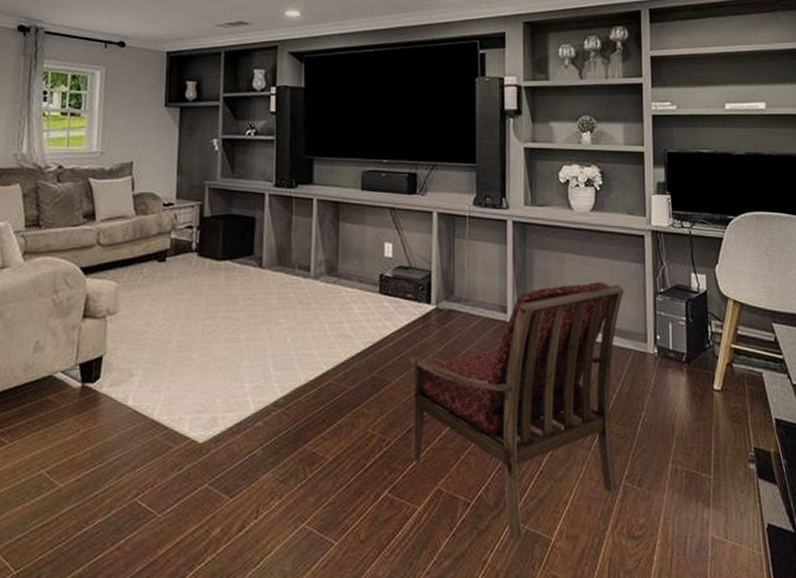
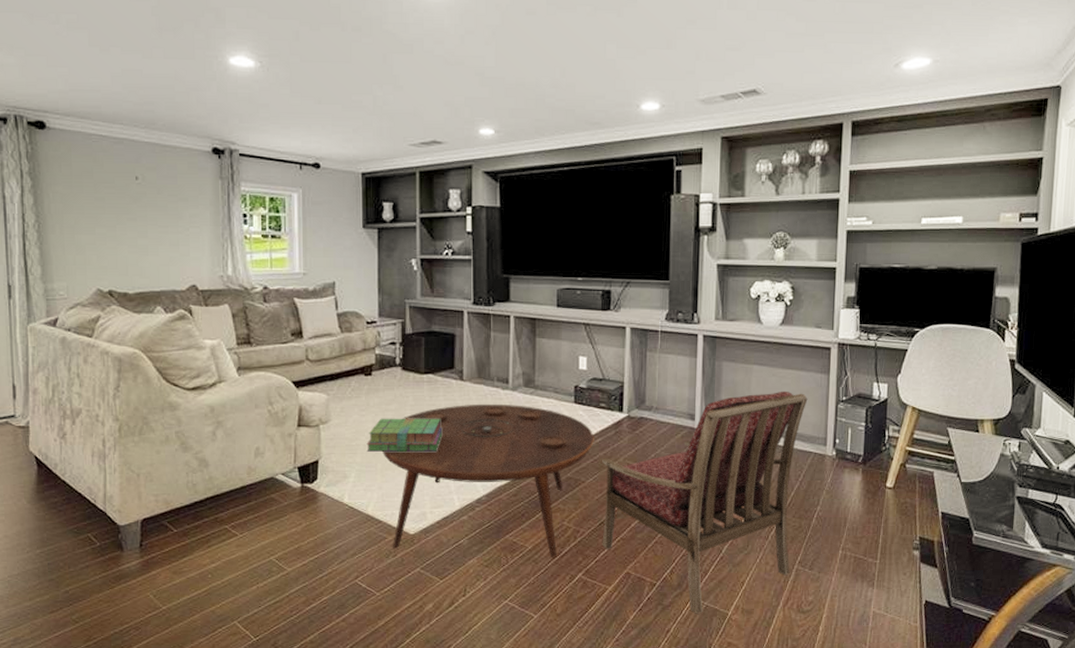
stack of books: none [156,309,239,348] -> present [366,418,443,453]
coffee table: none [173,293,401,471] -> present [383,403,594,558]

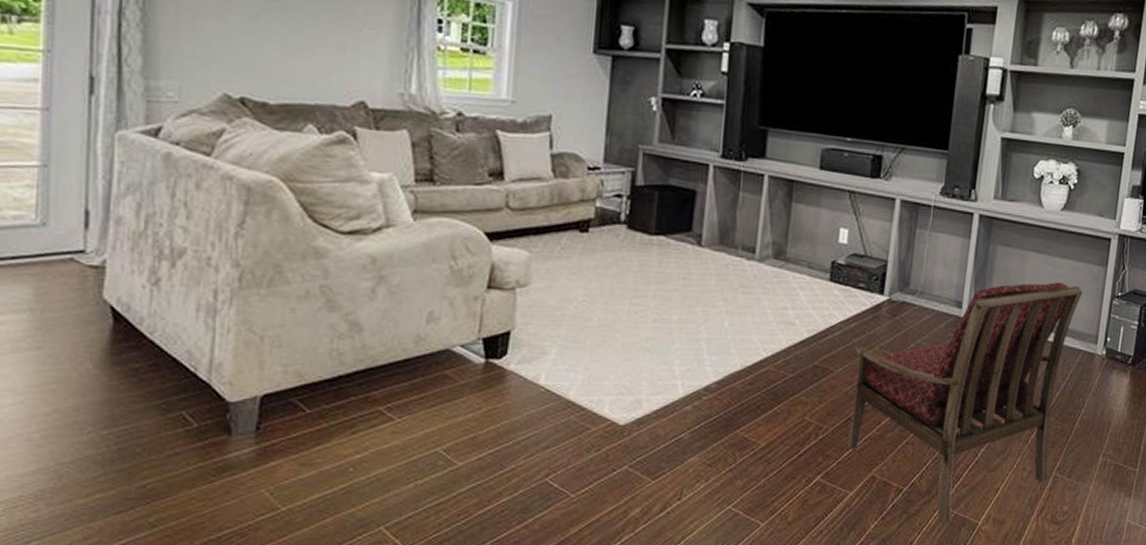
stack of books: present [366,418,443,453] -> none [574,284,671,329]
coffee table: present [383,403,594,558] -> none [594,274,849,457]

